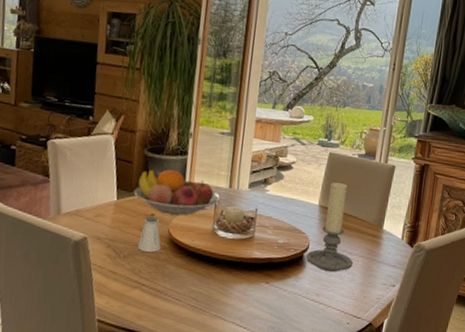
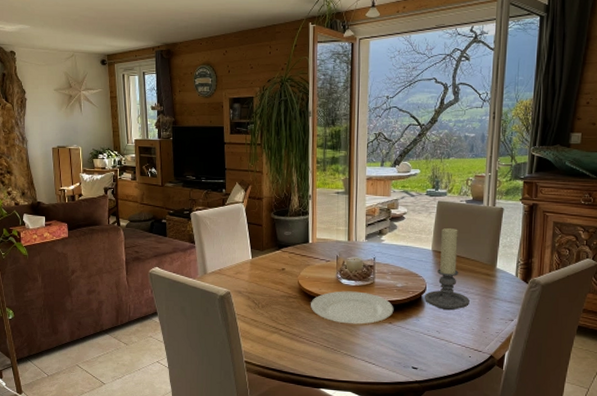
fruit bowl: present [134,169,221,216] -> none [265,228,341,268]
saltshaker: present [138,216,161,252] -> none [273,270,293,301]
plate: none [180,244,273,283] -> present [311,291,394,325]

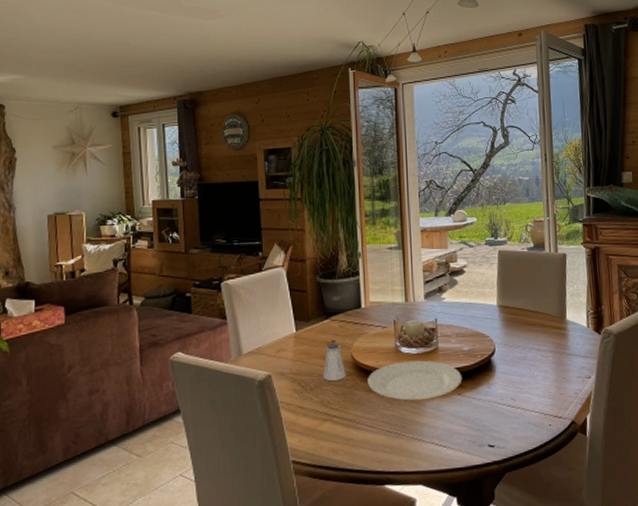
saltshaker: none [273,270,293,301] -> present [323,343,346,381]
candle holder: present [424,227,470,310] -> none [493,278,543,372]

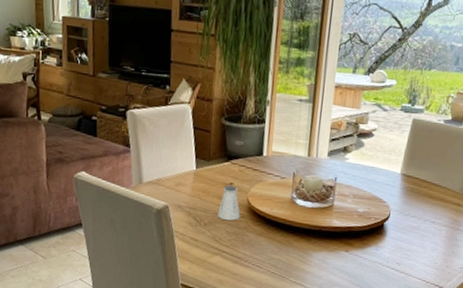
plate: present [368,360,462,401] -> none [260,212,353,251]

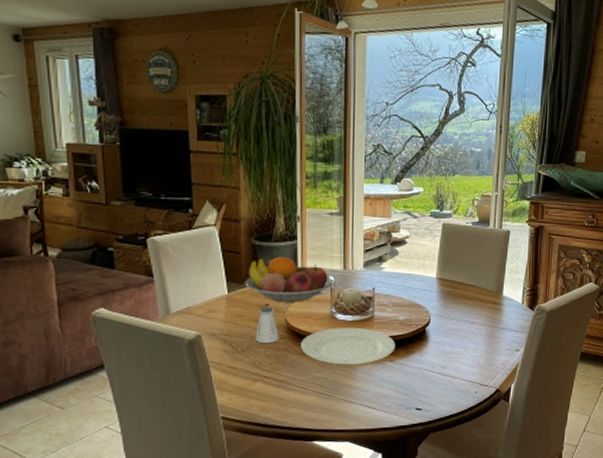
fruit bowl: none [212,138,300,184] -> present [245,256,336,302]
plate: none [260,212,353,251] -> present [301,327,396,365]

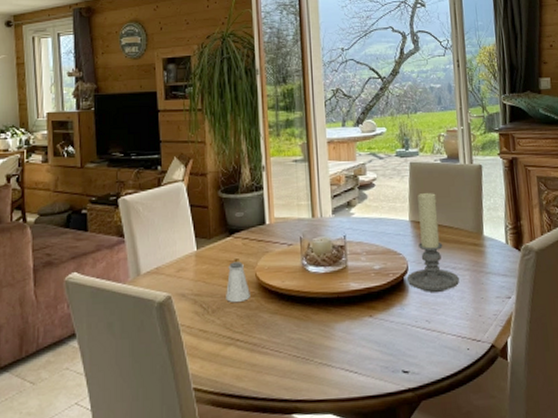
fruit bowl: present [245,256,336,302] -> none [213,207,305,257]
plate: present [301,327,396,365] -> none [273,279,374,323]
candle holder: none [428,252,476,343] -> present [406,192,459,292]

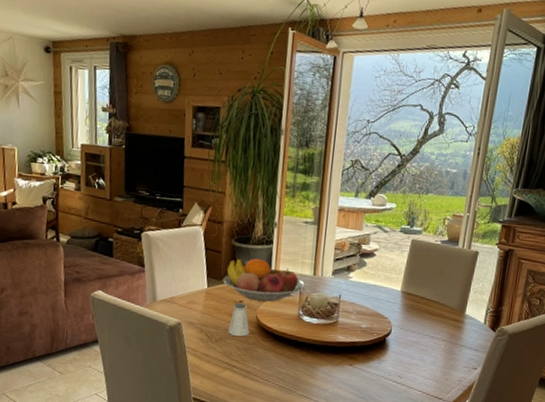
fruit bowl: none [213,207,305,257] -> present [223,258,306,302]
candle holder: present [406,192,459,292] -> none [388,268,435,355]

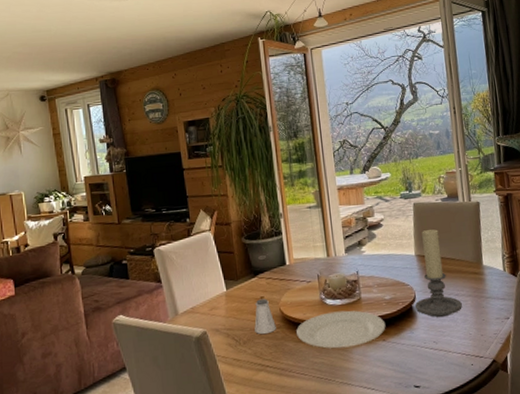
fruit bowl: present [223,258,306,302] -> none [240,251,322,294]
plate: none [268,328,356,365] -> present [296,310,386,349]
candle holder: none [388,268,435,355] -> present [414,229,462,317]

